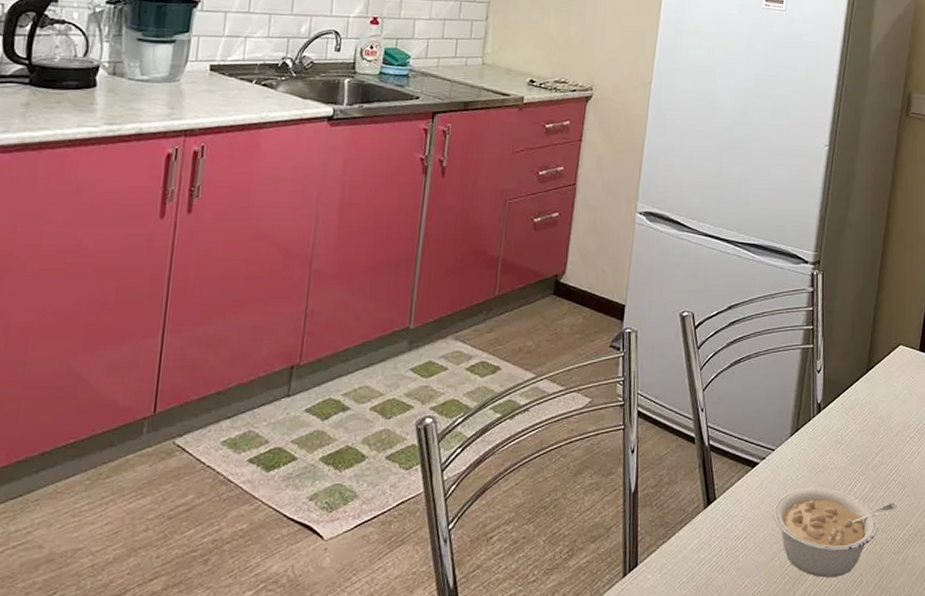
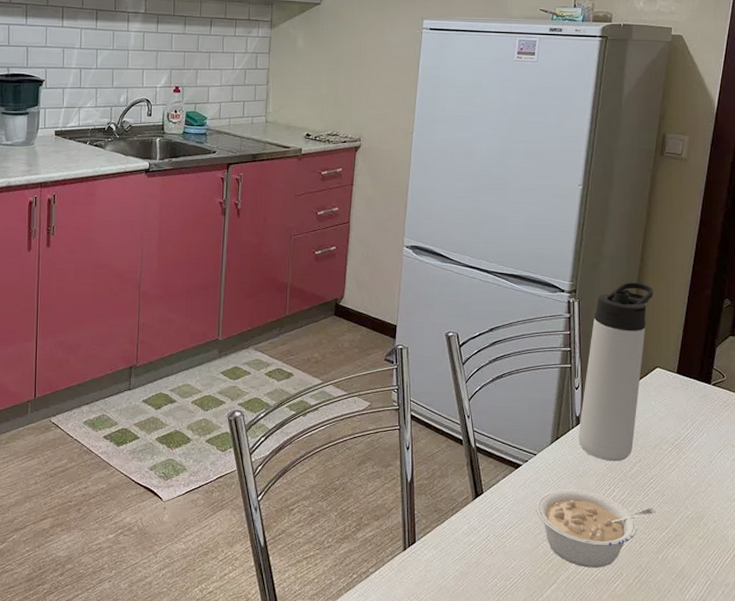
thermos bottle: none [820,251,898,453] -> present [579,281,654,462]

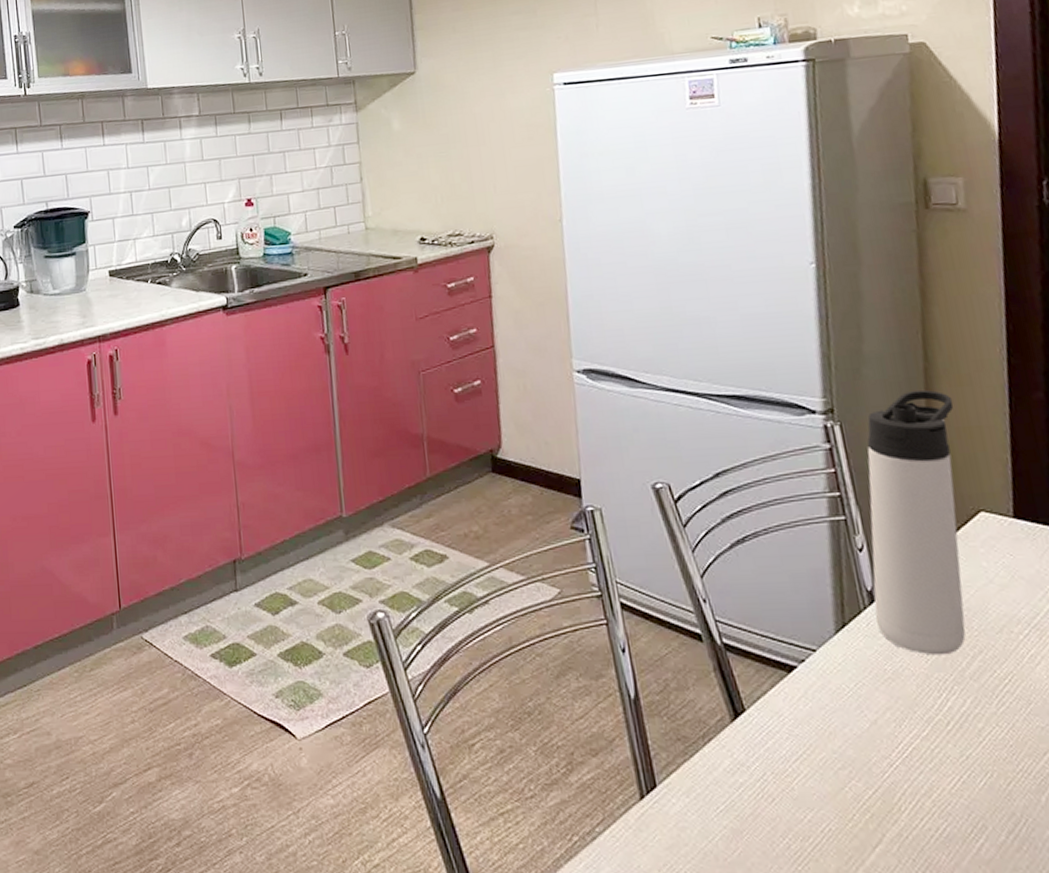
legume: present [536,489,656,568] -> none [829,700,1023,818]

